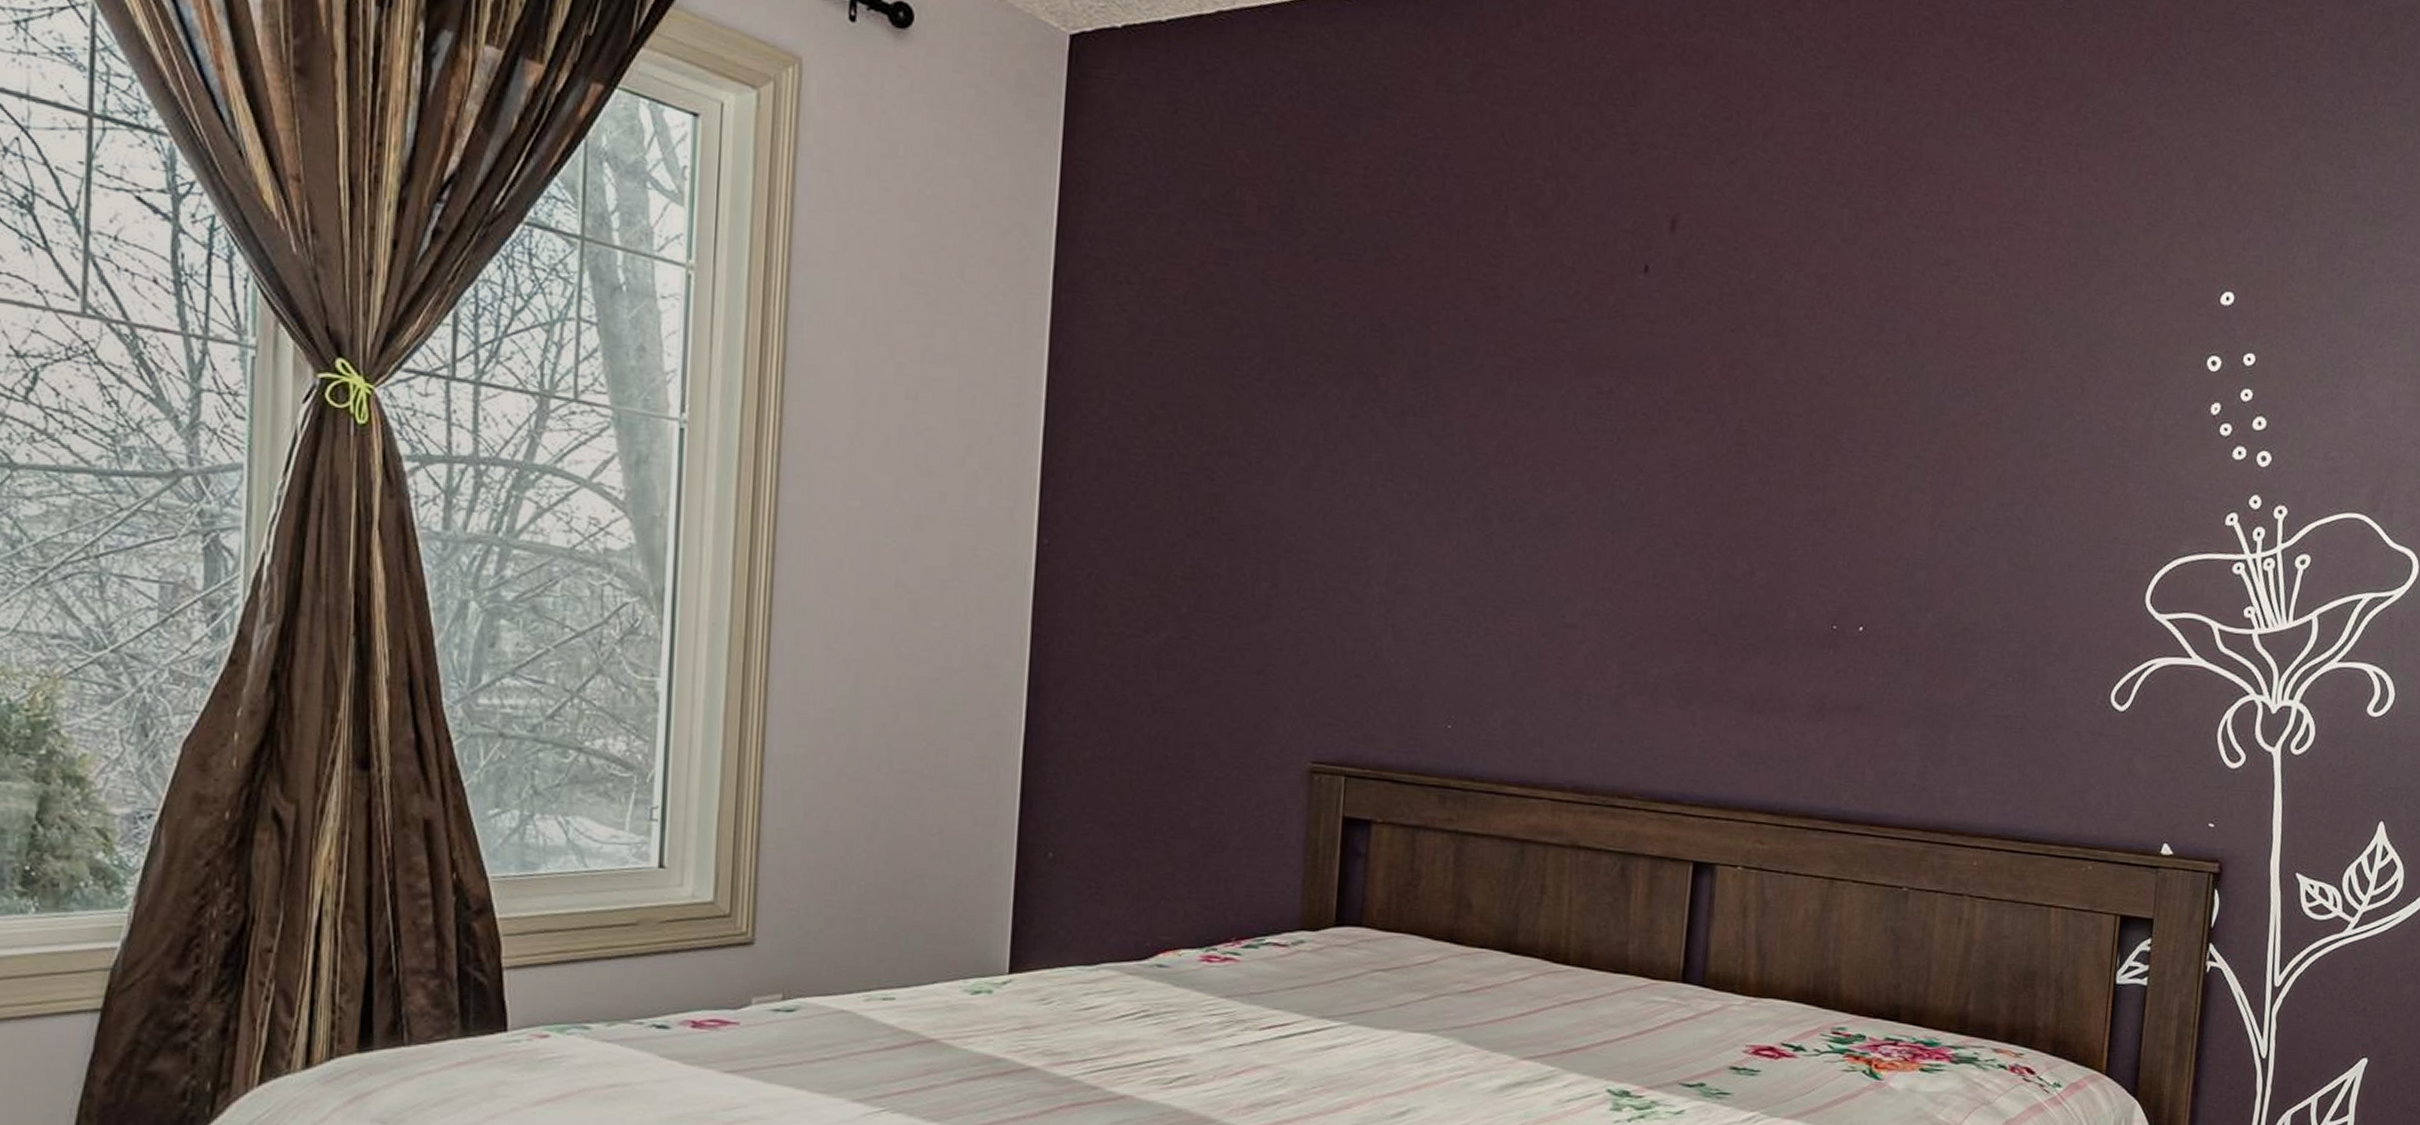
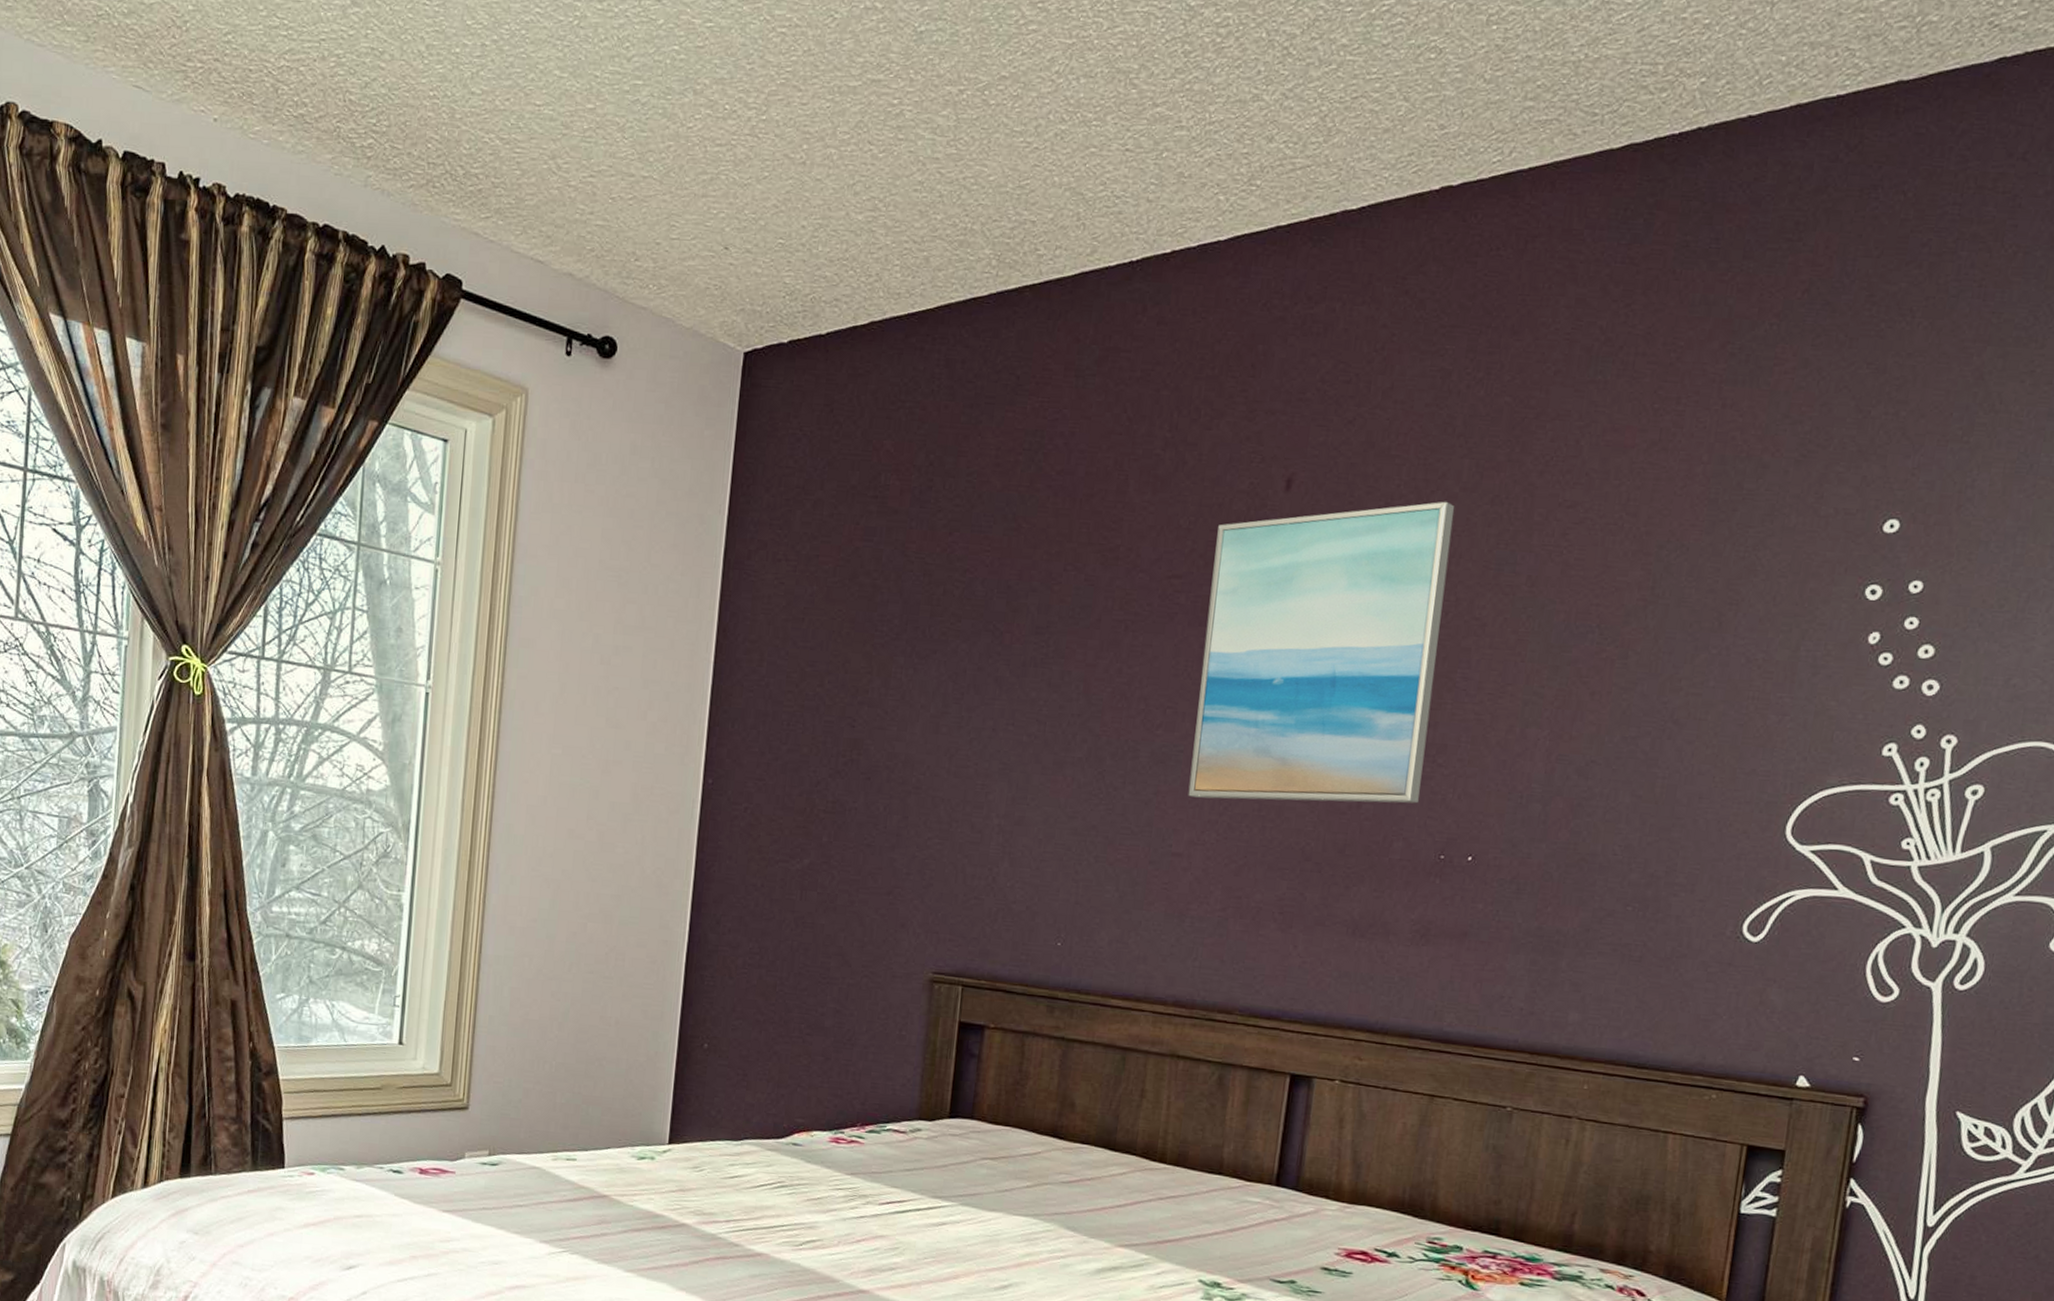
wall art: none [1580,252,1837,571] -> present [1188,501,1455,804]

